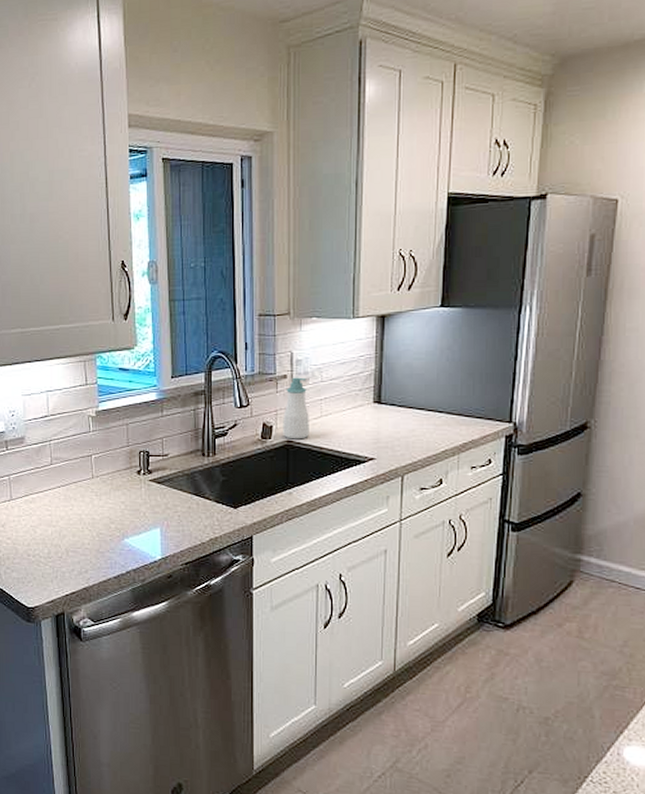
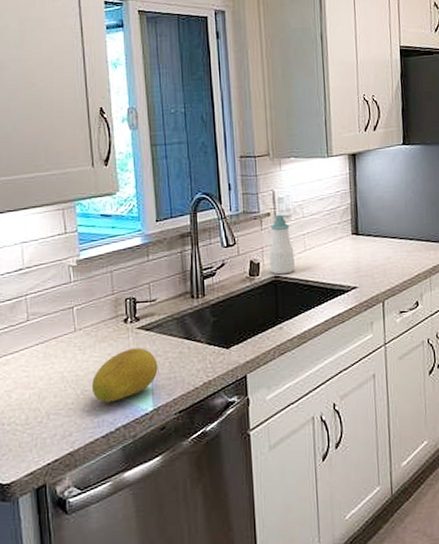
fruit: none [106,499,167,547] -> present [91,348,158,403]

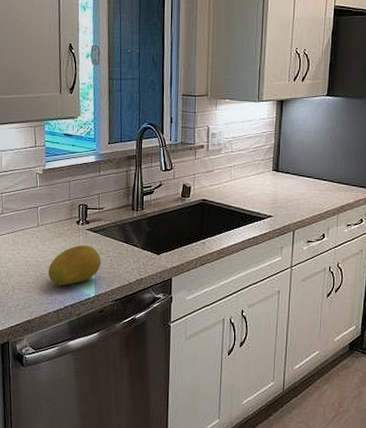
soap bottle: present [269,214,295,275] -> none [199,147,221,199]

